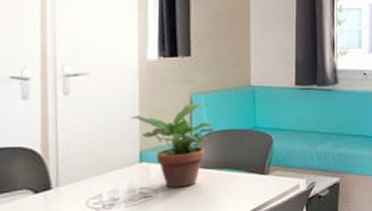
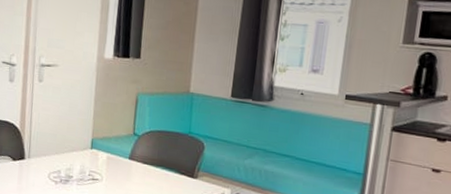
potted plant: present [129,104,215,188] -> none [86,103,154,177]

